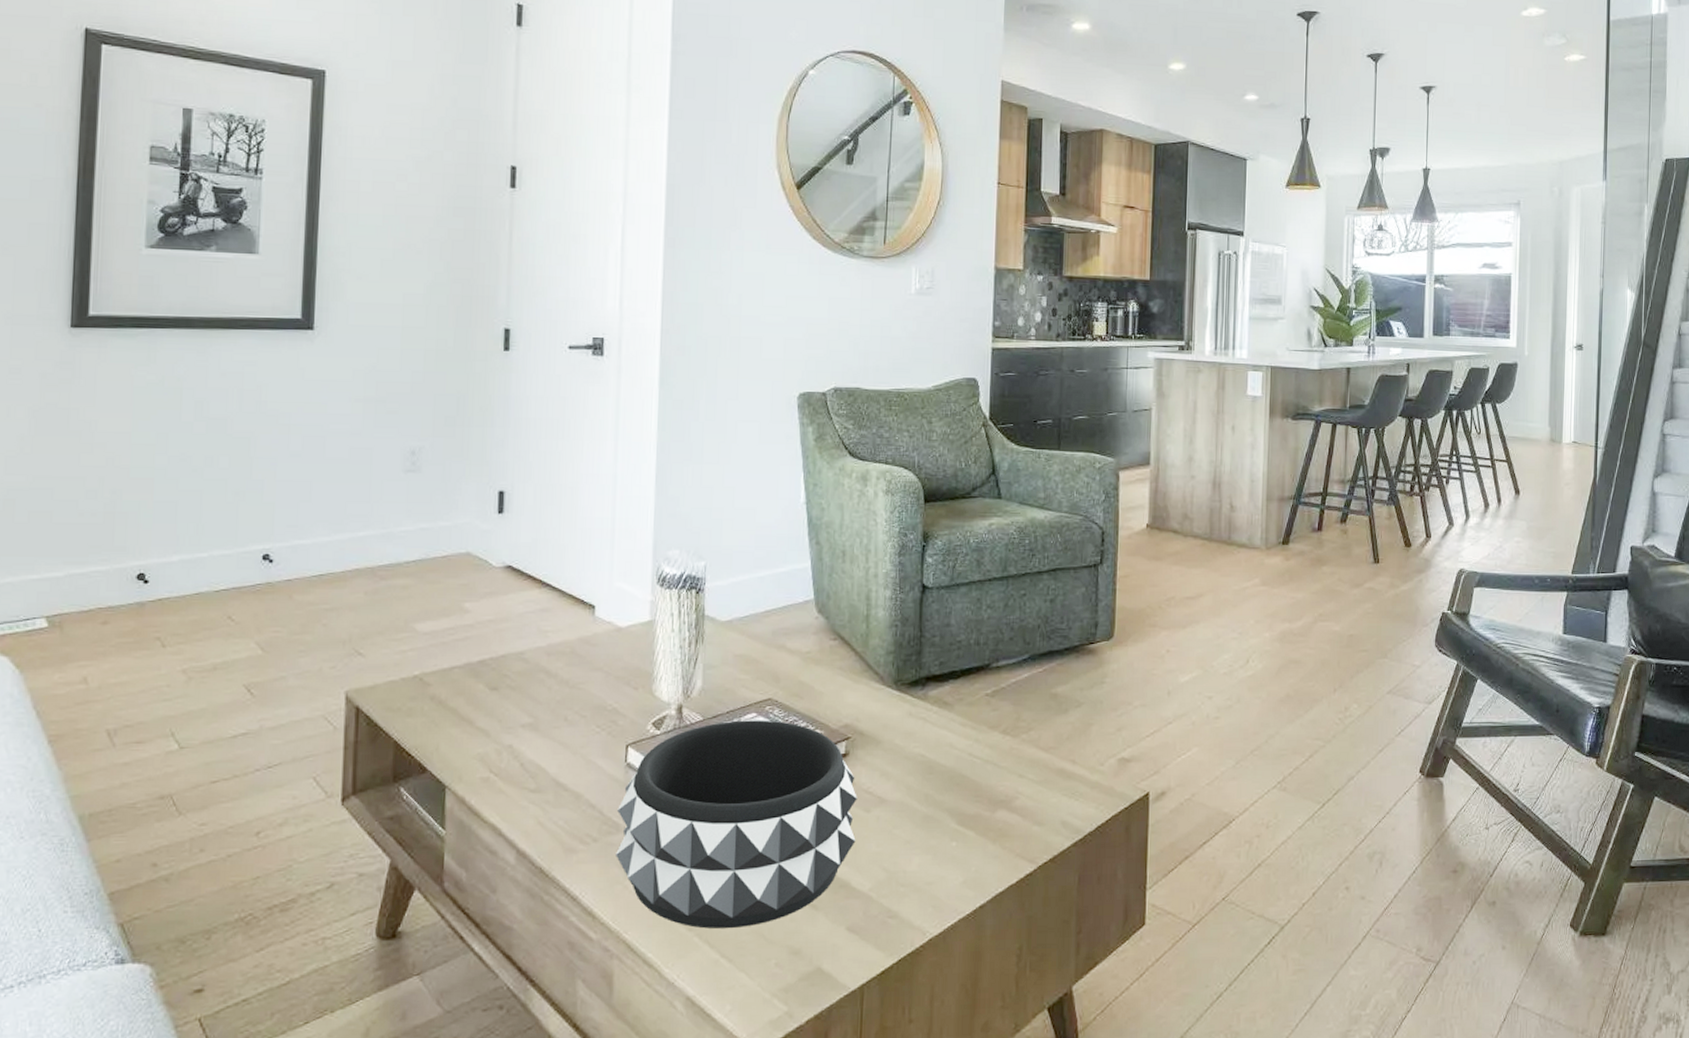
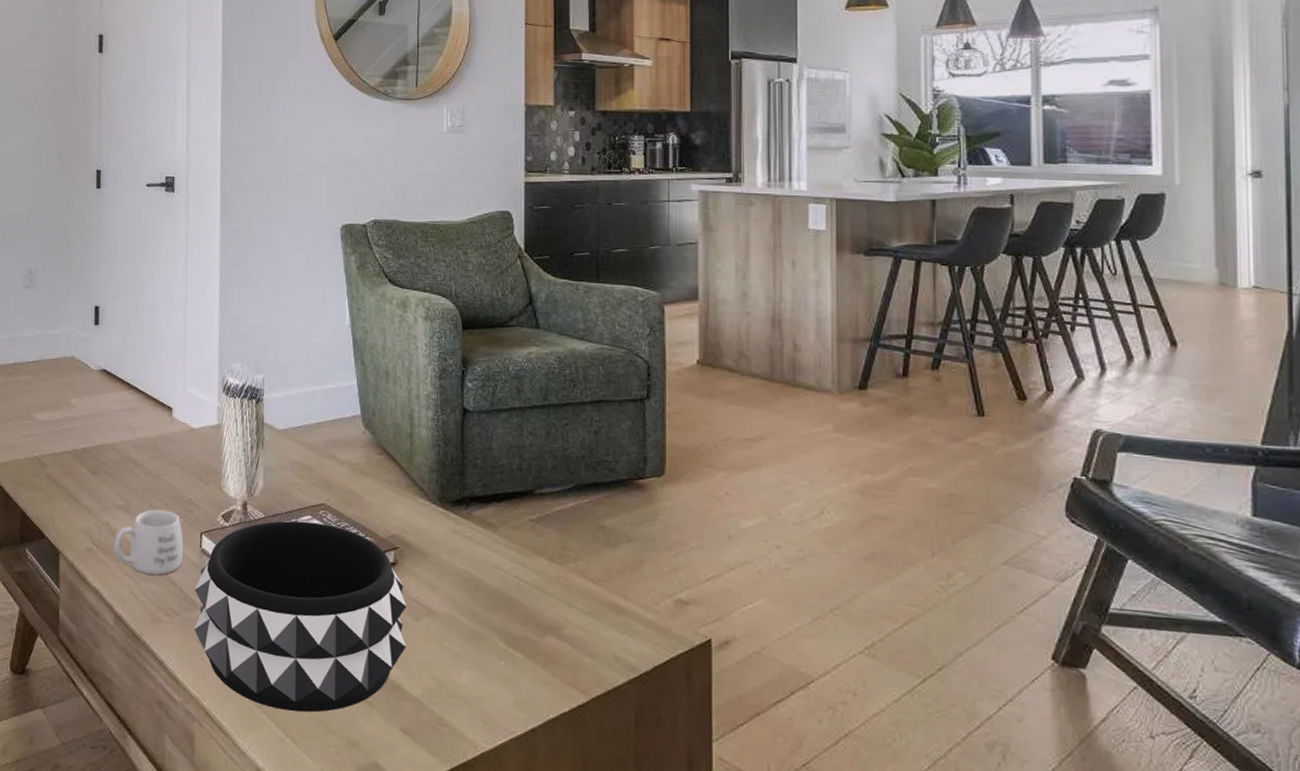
mug: none [517,723,605,800] -> present [113,509,183,575]

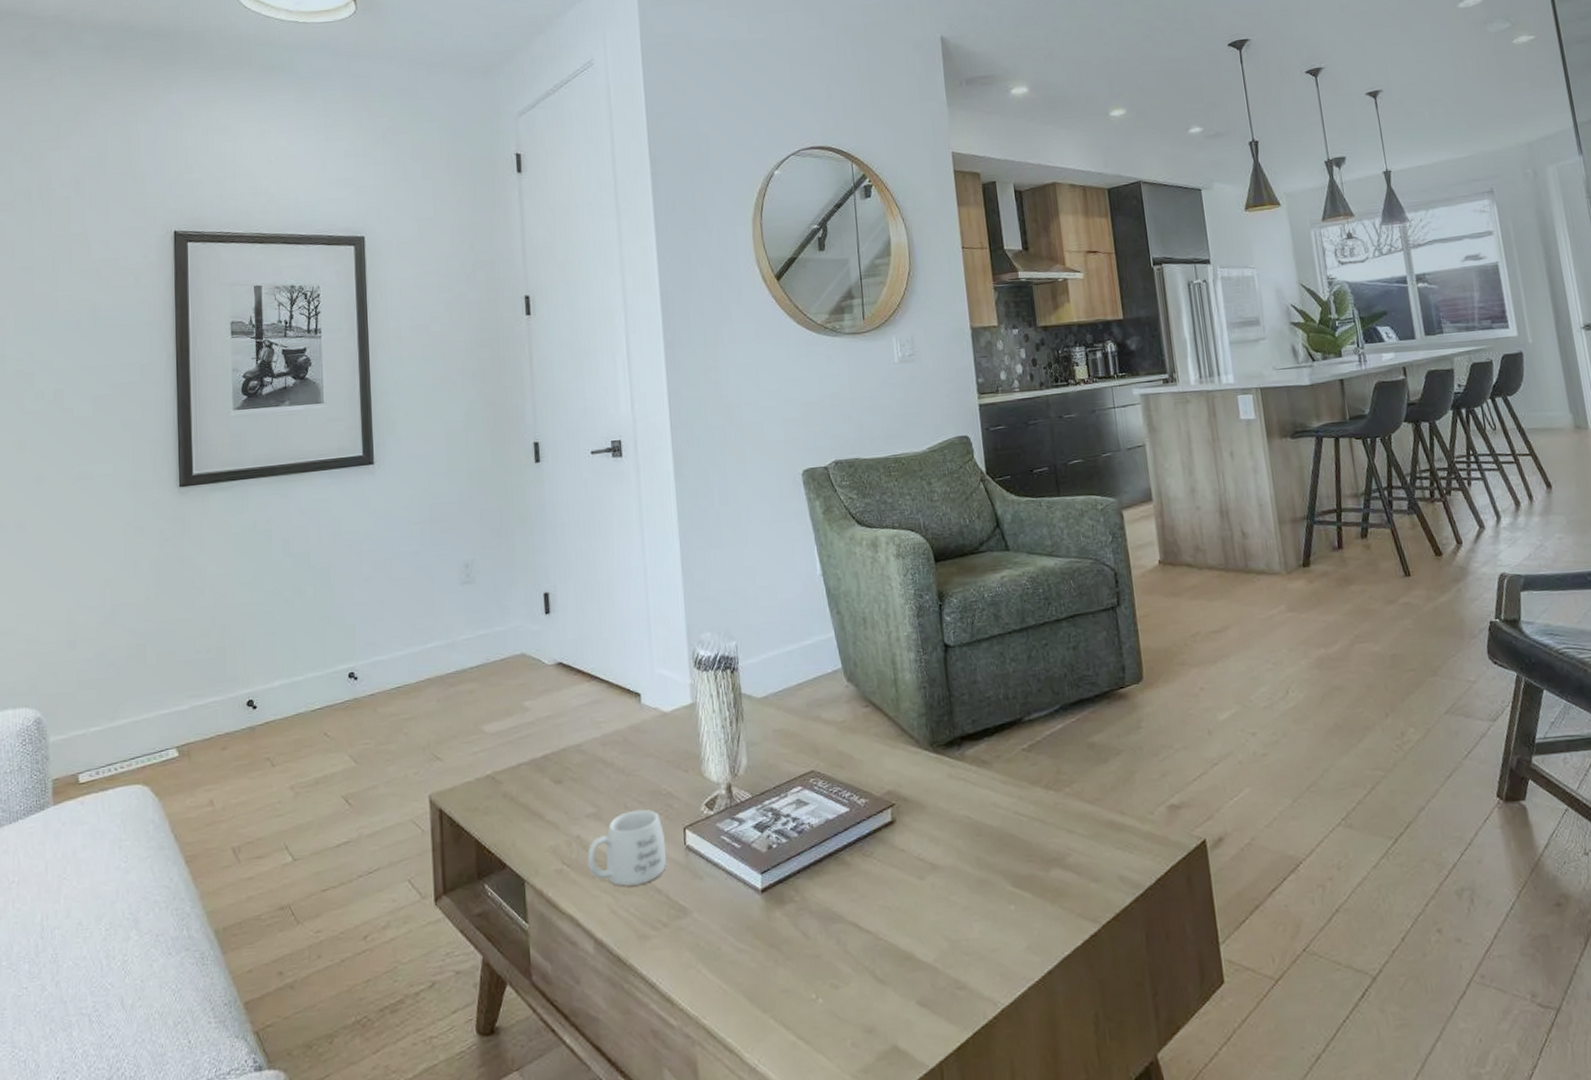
decorative bowl: present [194,520,407,713] -> none [682,792,914,1010]

